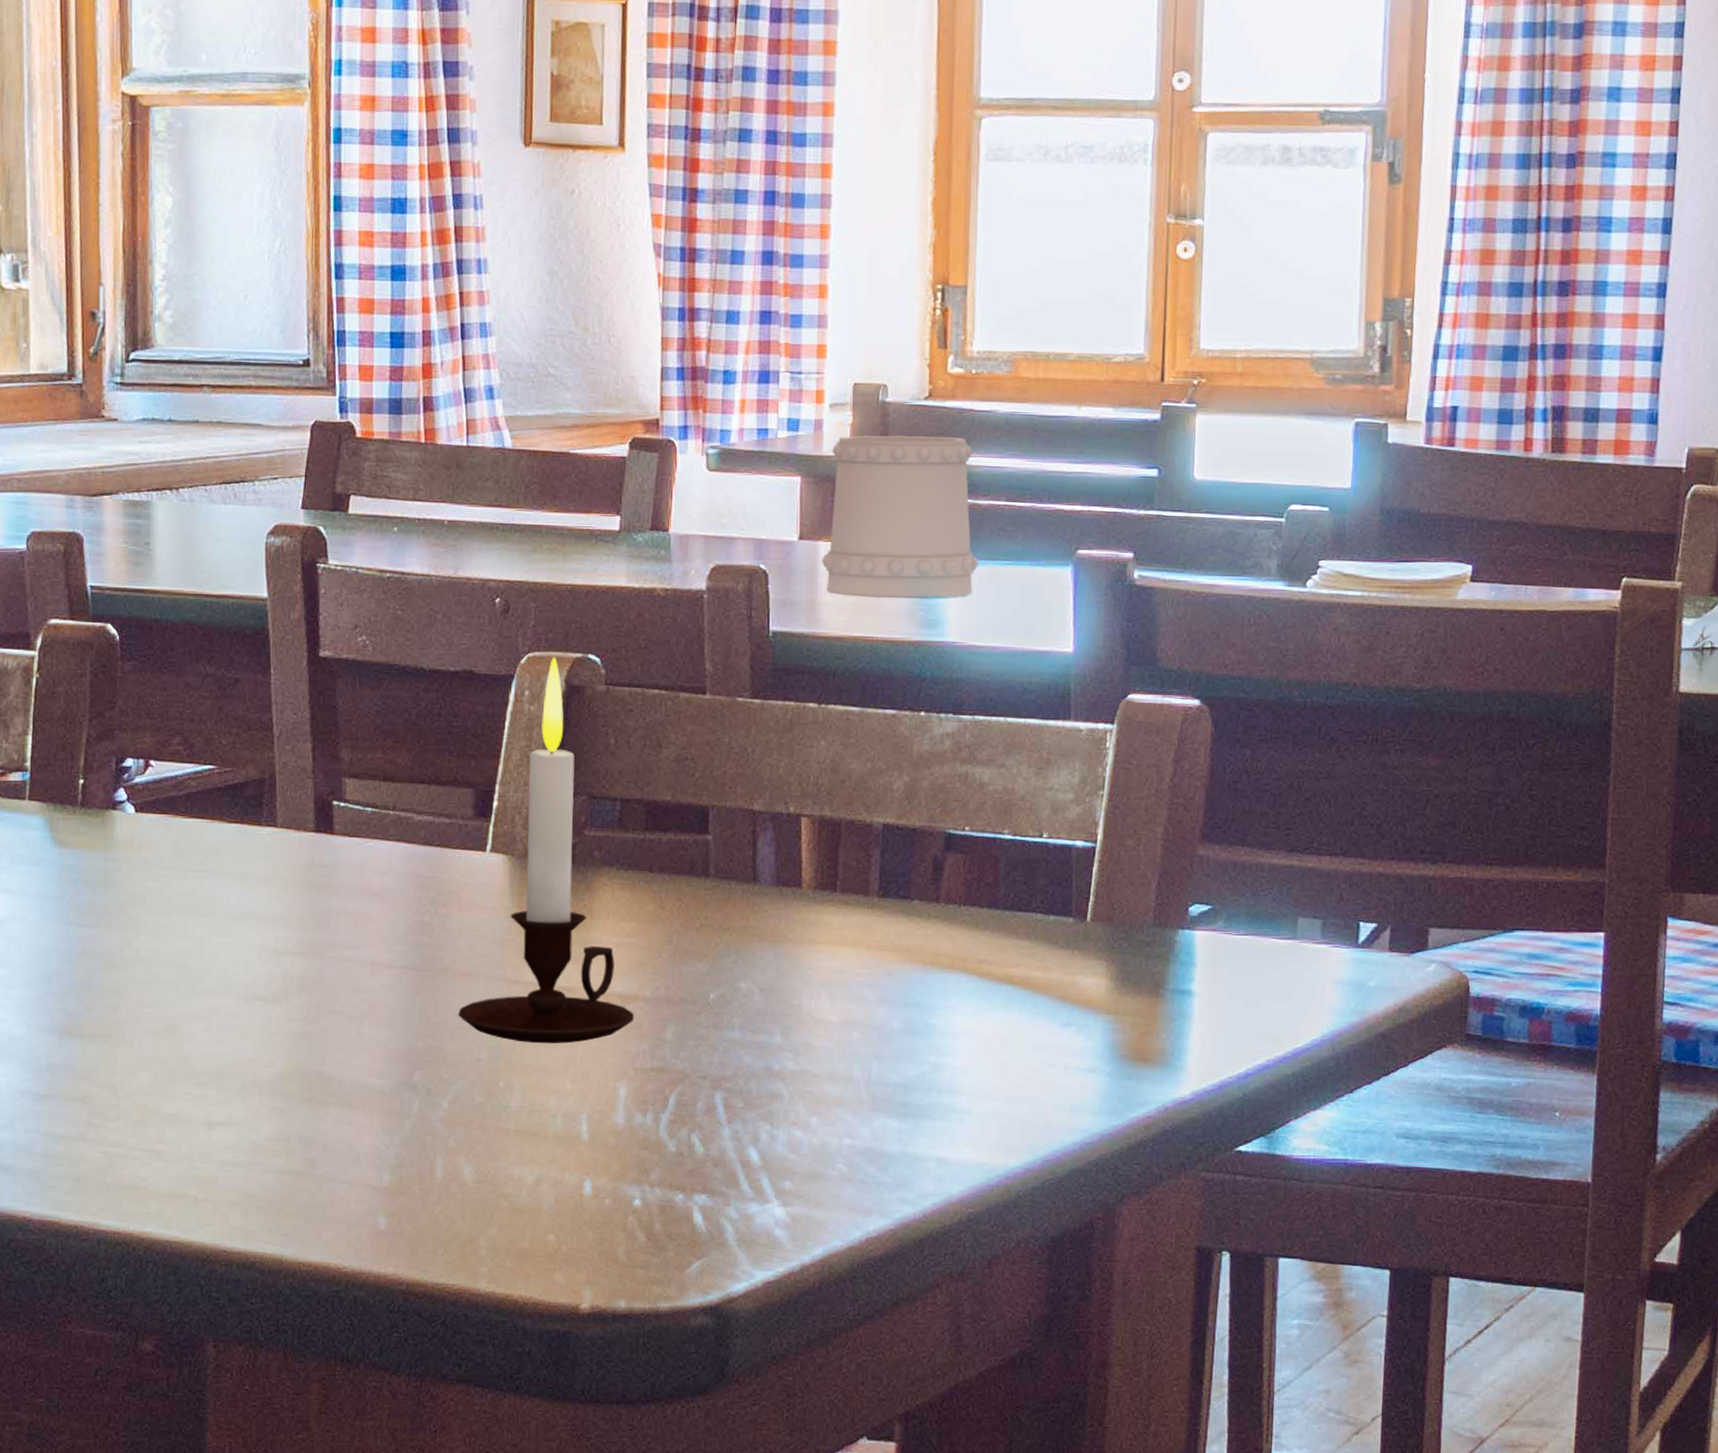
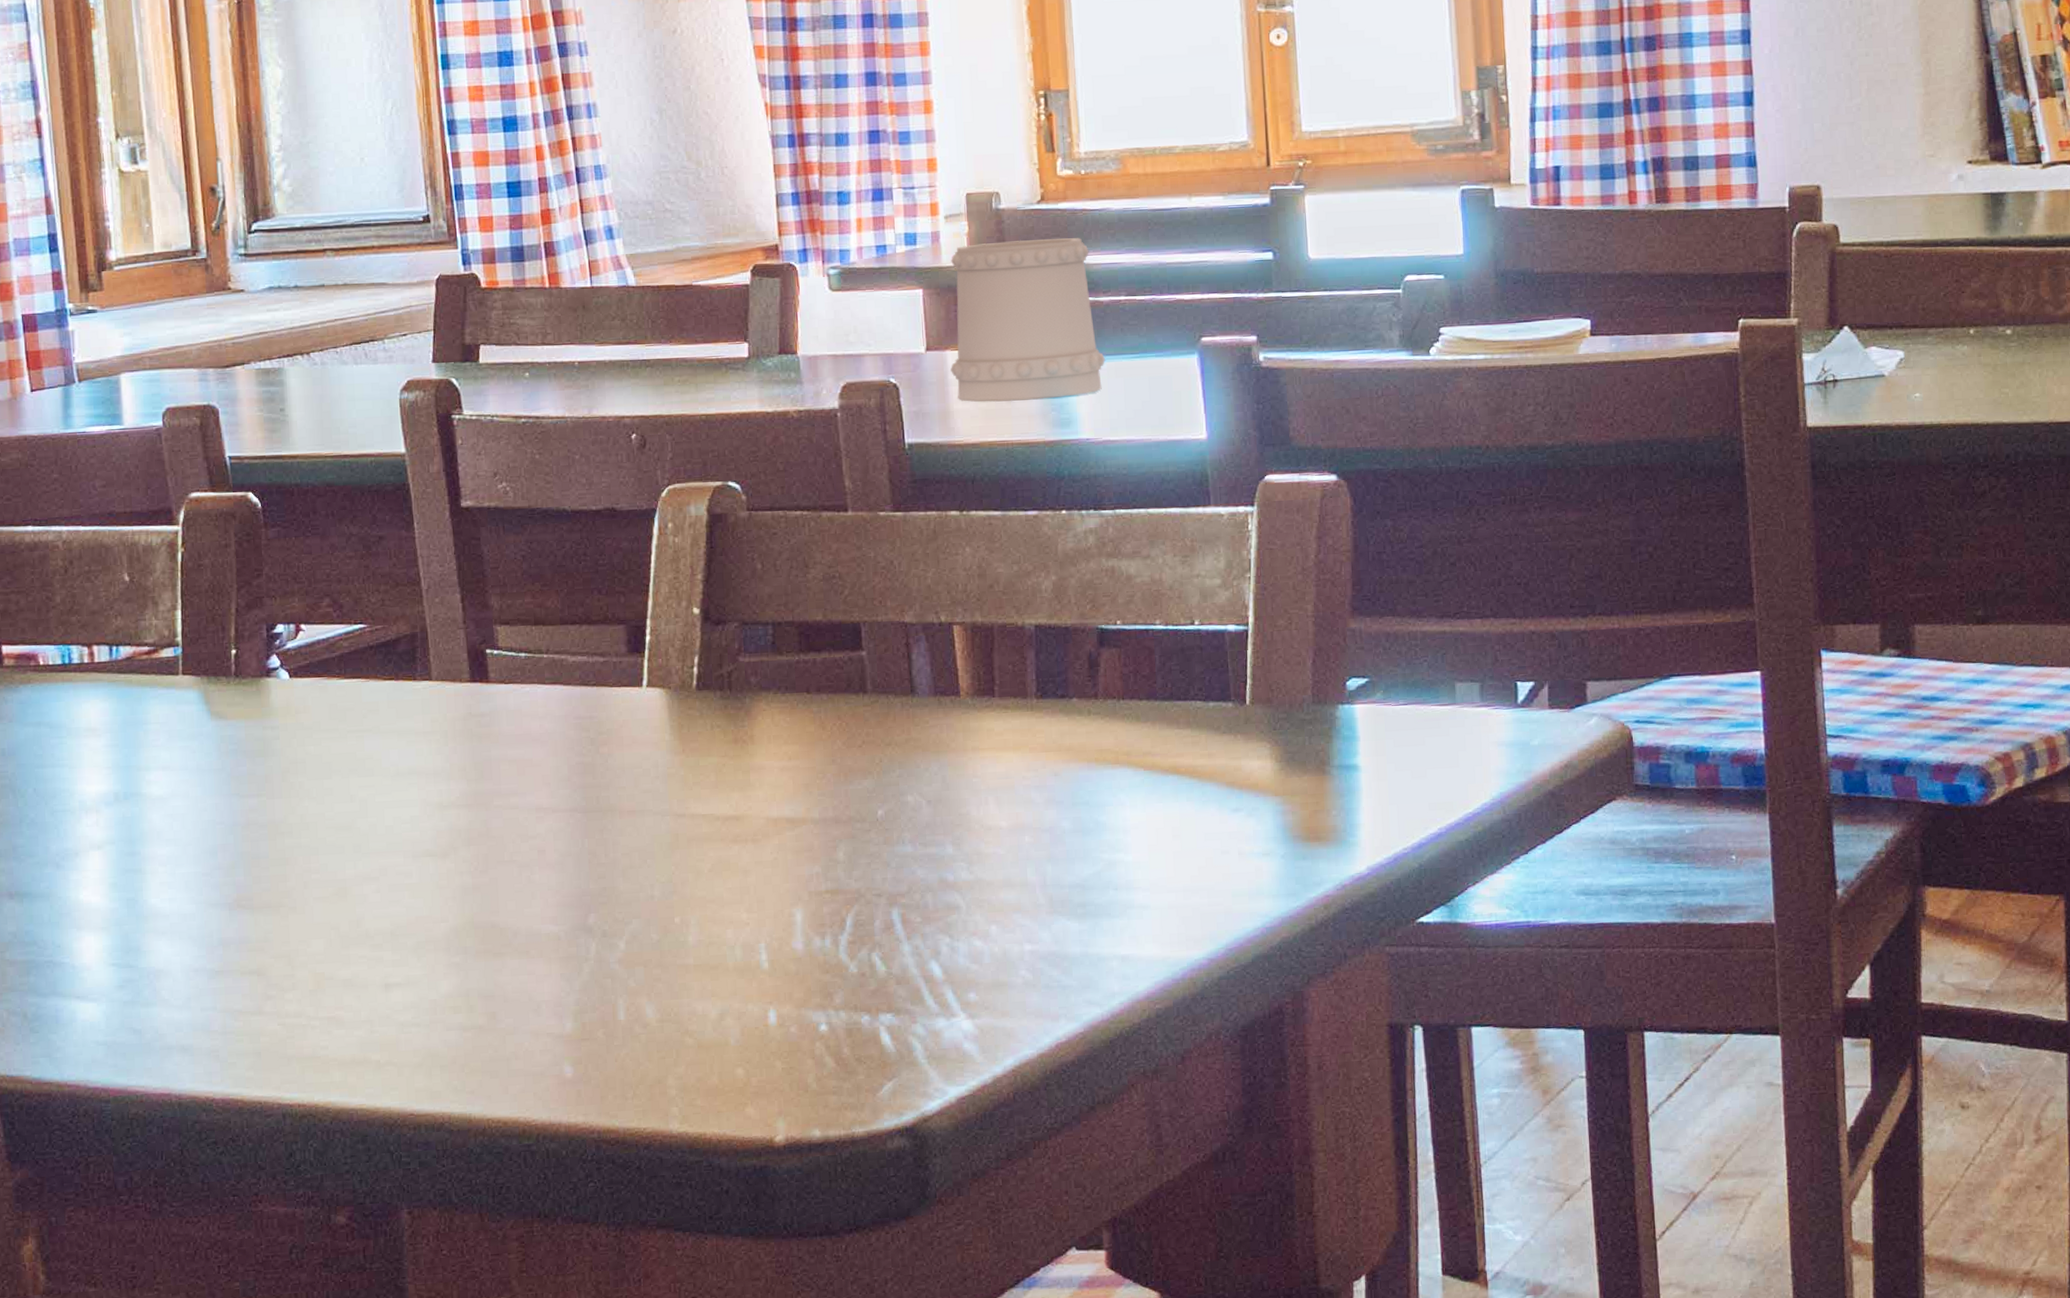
candle: present [458,657,635,1044] -> none [628,487,805,876]

